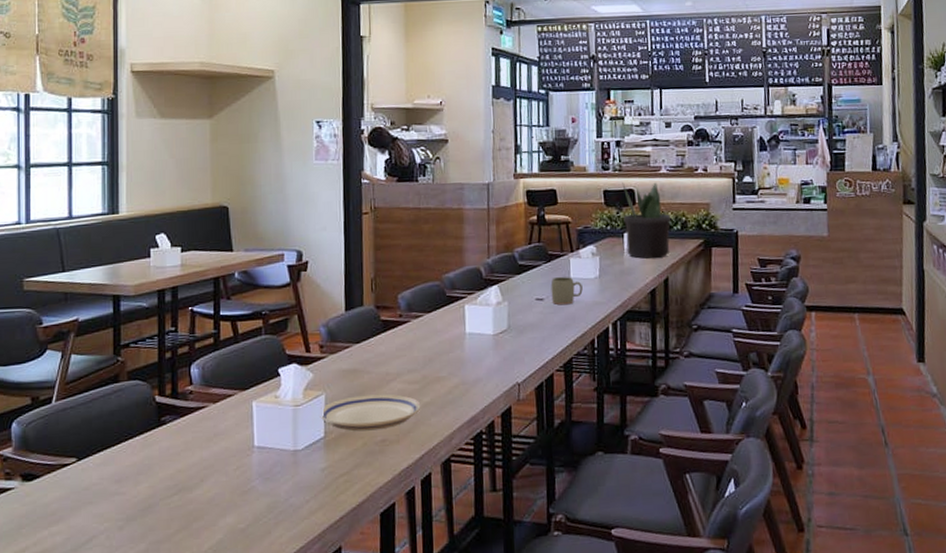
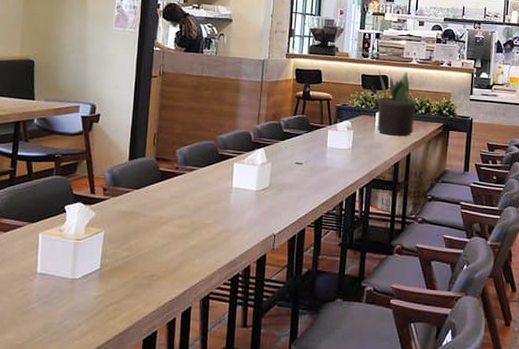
plate: present [320,393,421,431] -> none [98,235,188,266]
mug: present [550,277,583,305] -> none [309,146,337,170]

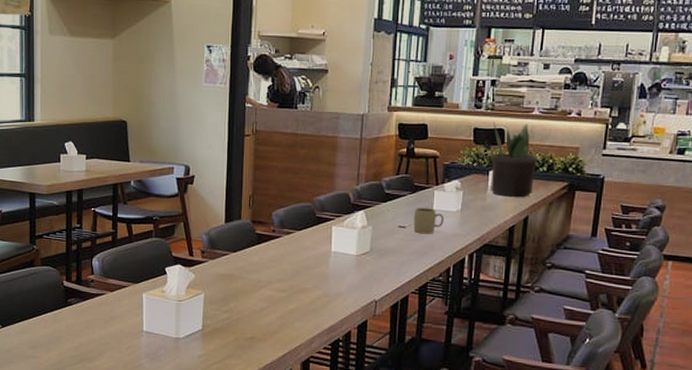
mug: none [309,146,337,170] -> present [413,208,444,234]

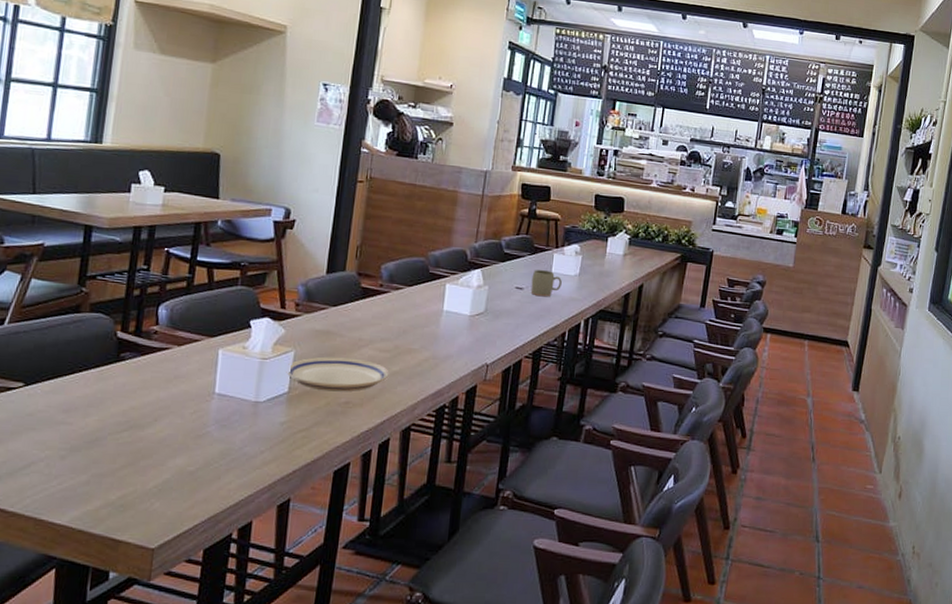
plate: none [199,297,287,329] -> present [286,356,389,392]
planter: present [490,122,539,197] -> none [609,190,655,265]

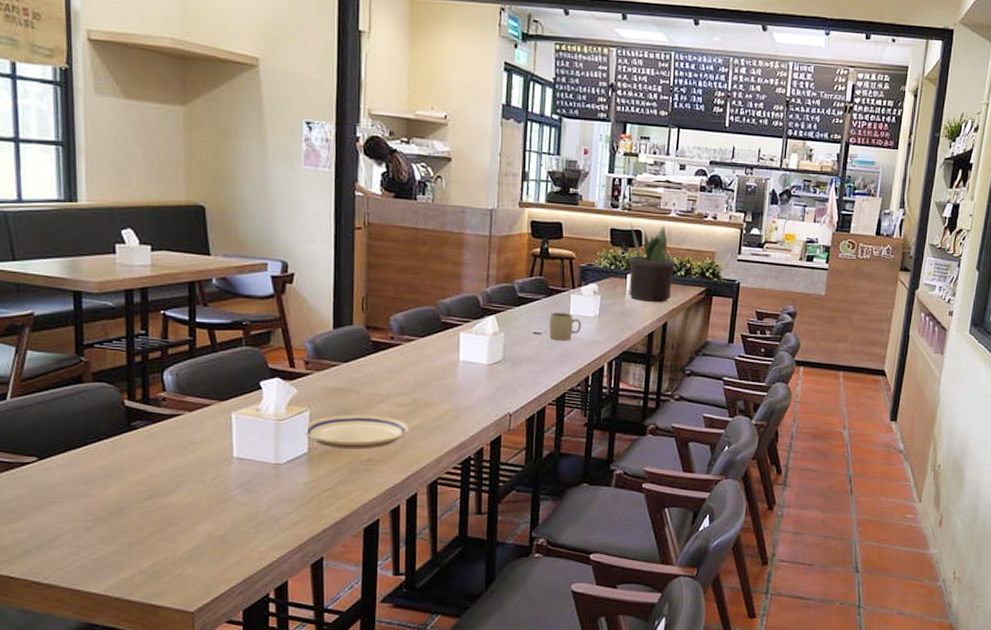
planter: none [609,190,655,265] -> present [628,223,676,302]

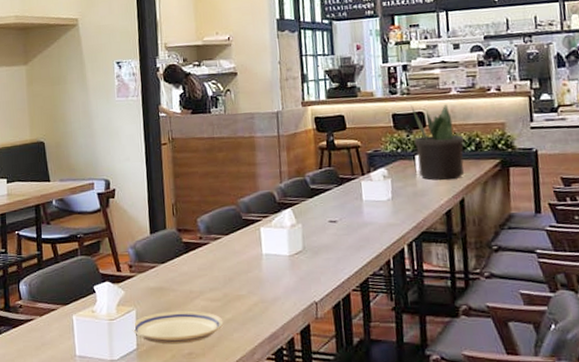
mug: present [549,313,581,341] -> none [343,199,376,227]

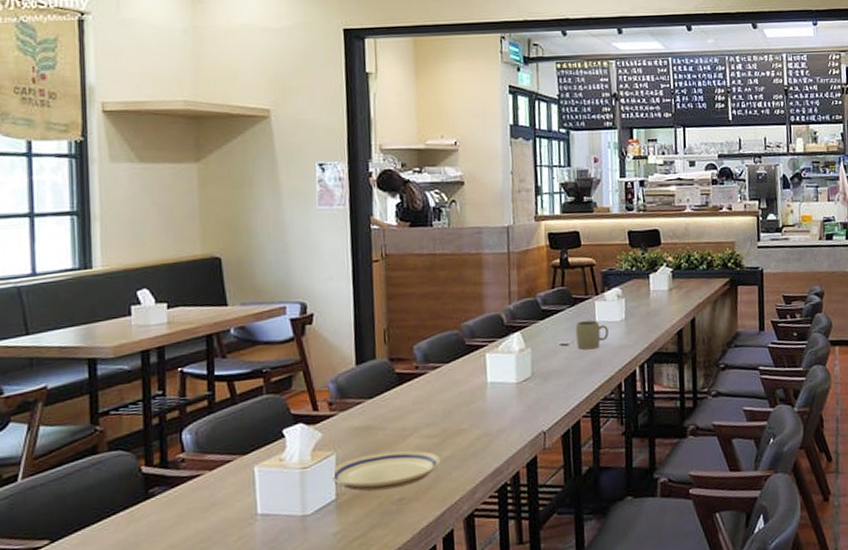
mug: none [343,199,376,227] -> present [575,320,609,350]
planter: present [411,104,465,180] -> none [646,221,697,300]

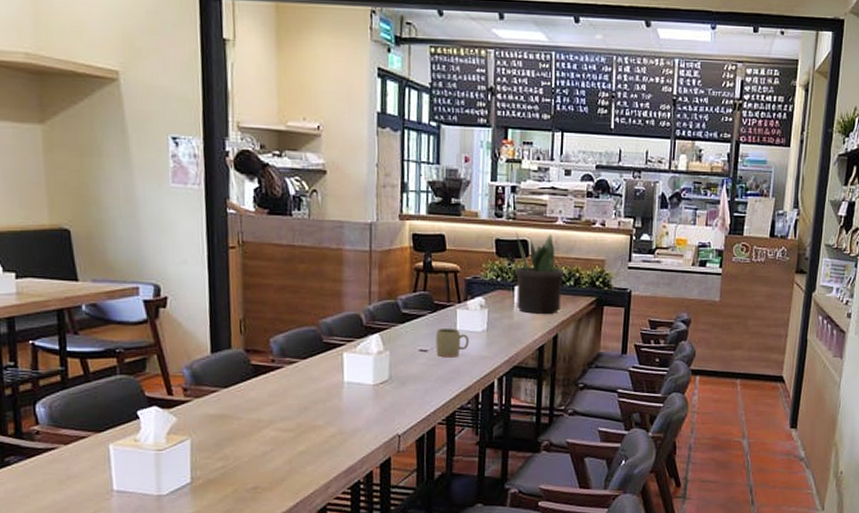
plate: present [330,450,441,491] -> none [185,441,296,478]
planter: none [646,221,697,300] -> present [515,232,565,314]

